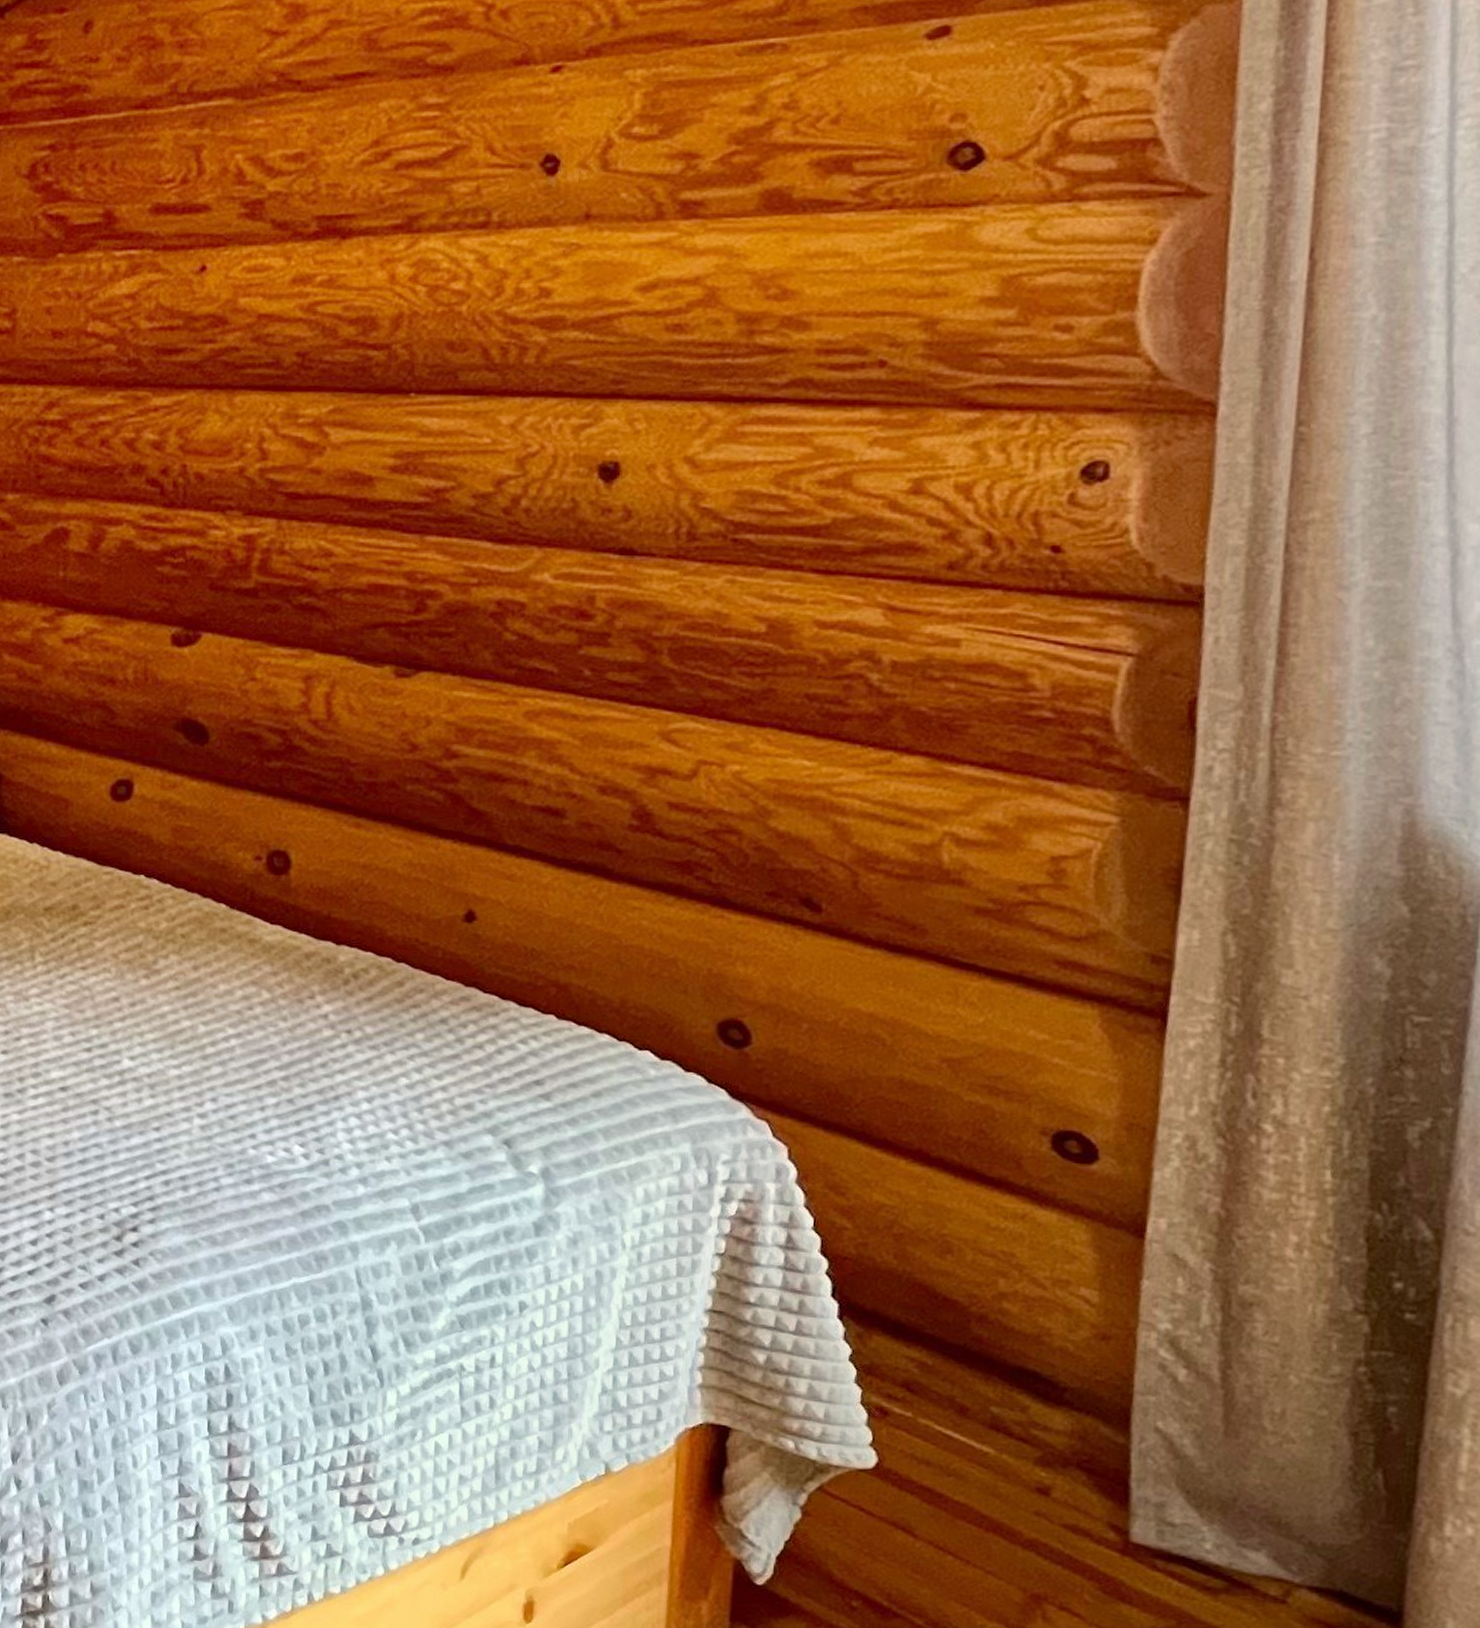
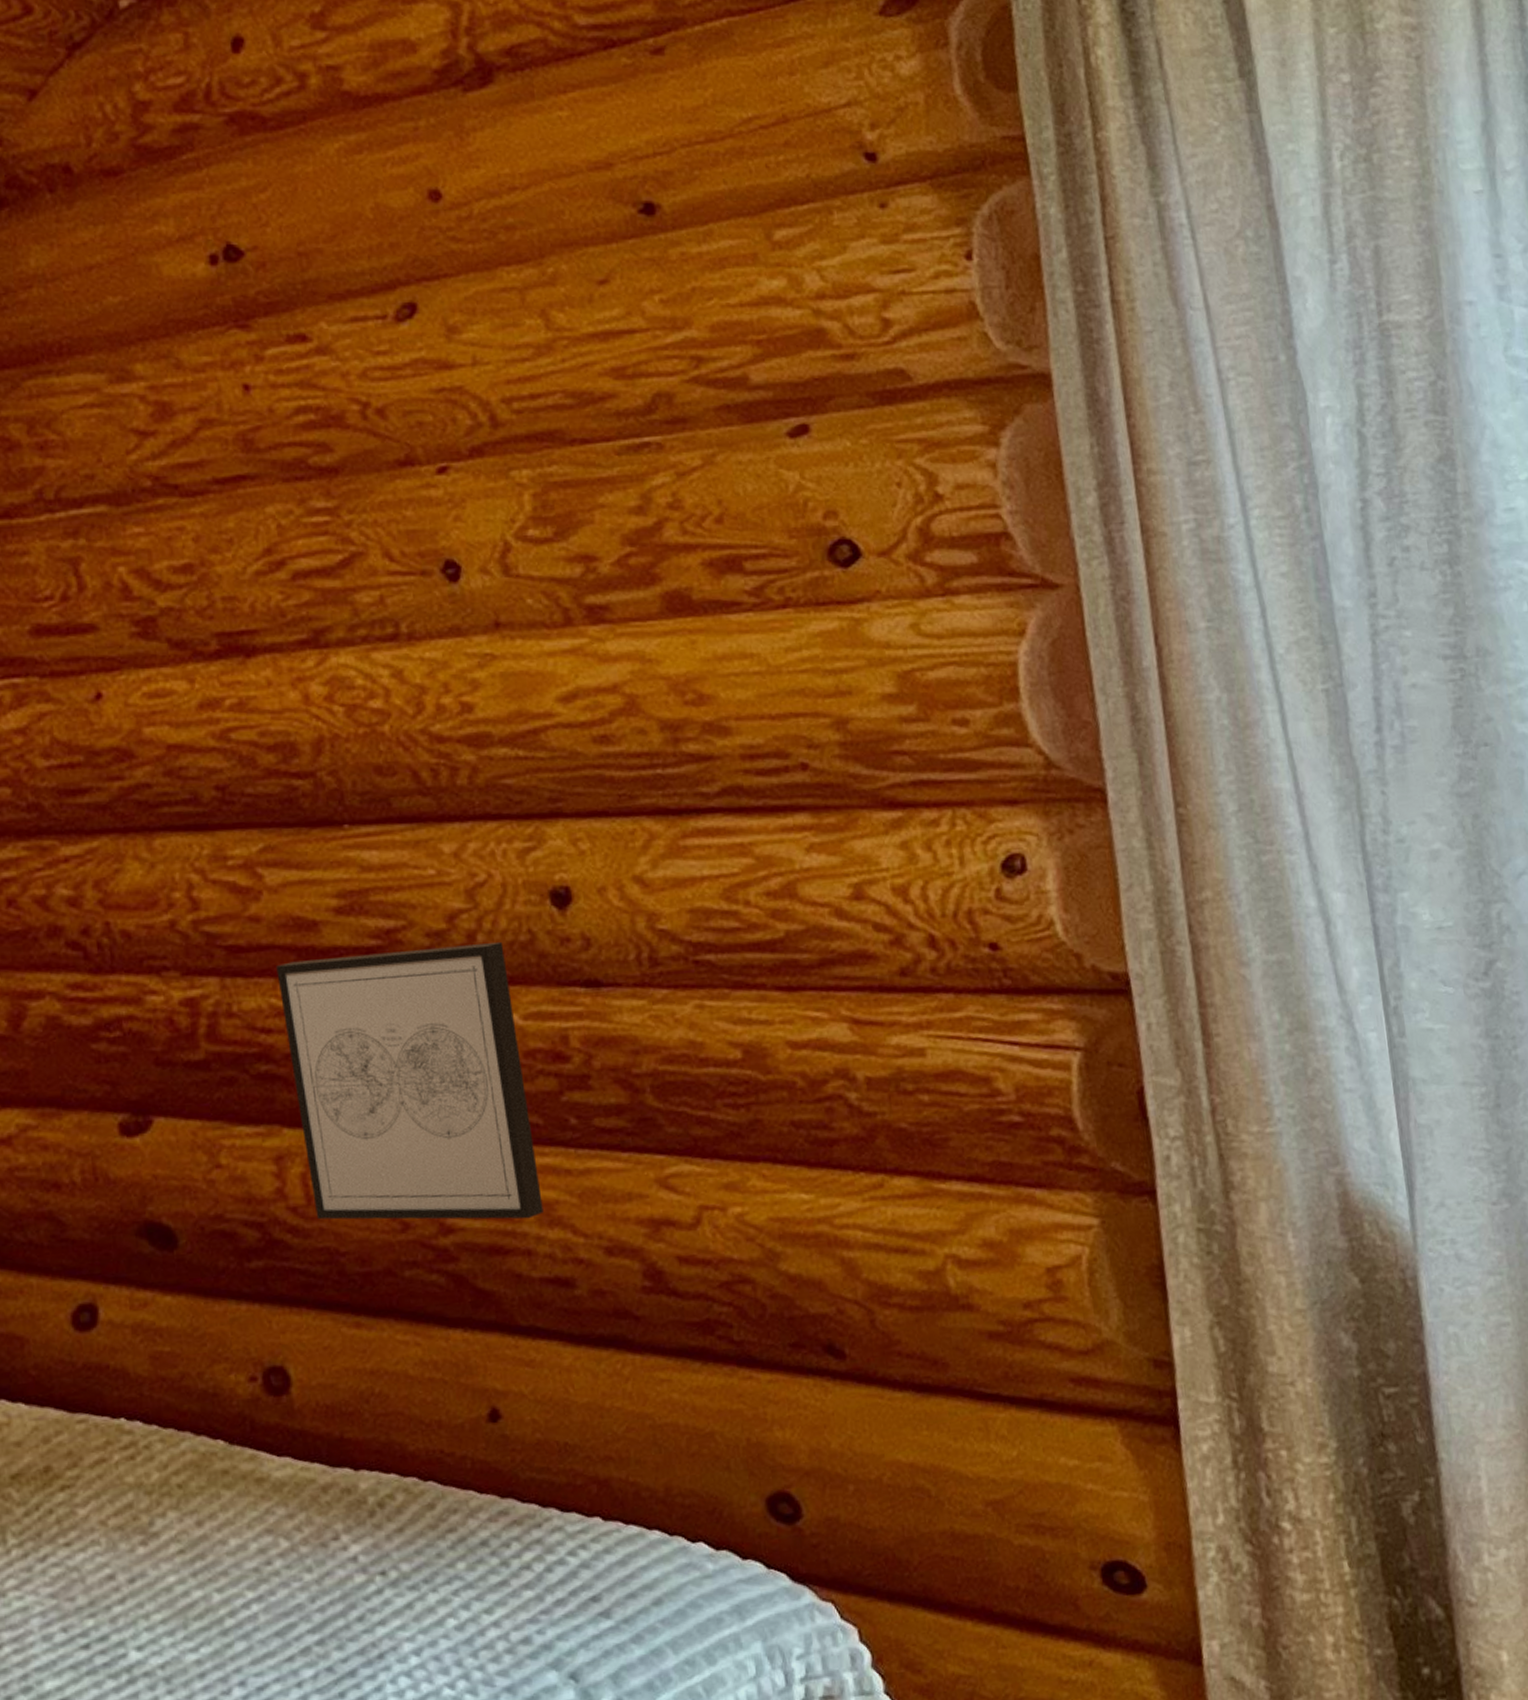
wall art: none [329,508,546,754] -> present [276,942,544,1220]

